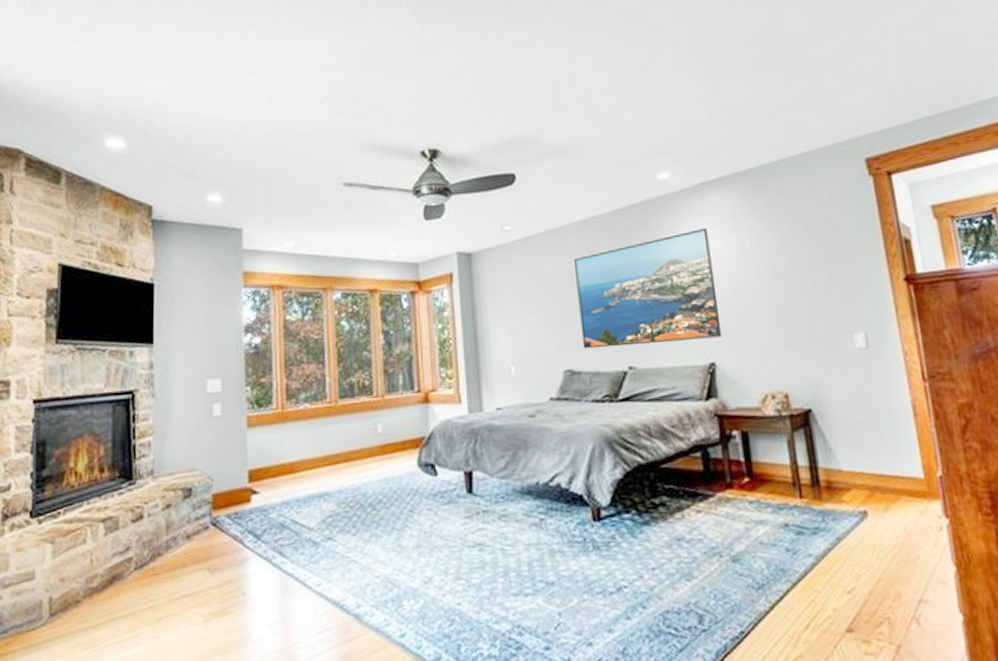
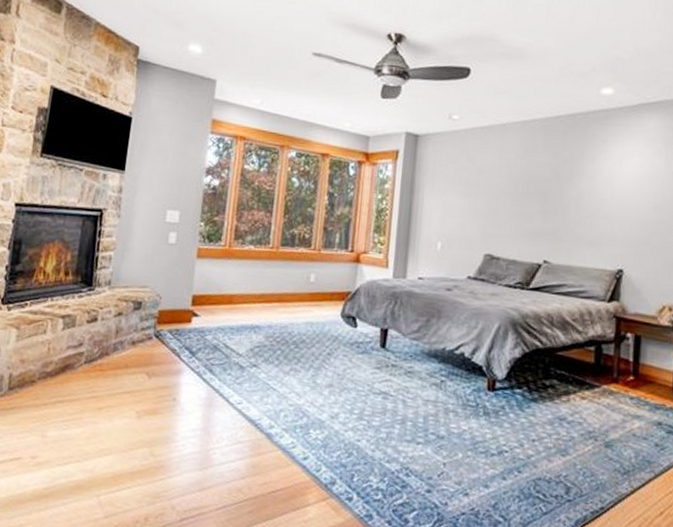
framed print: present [574,227,722,349] -> none [505,145,639,248]

